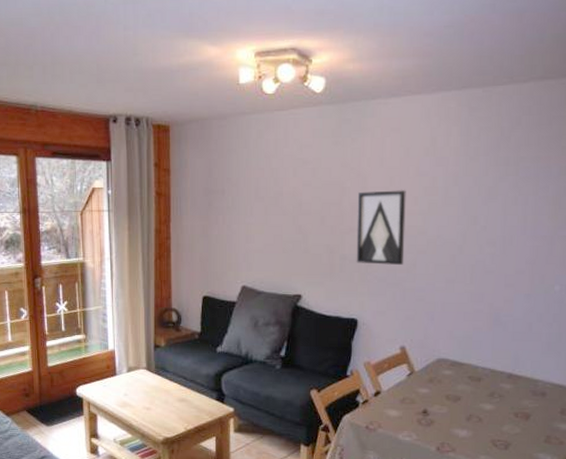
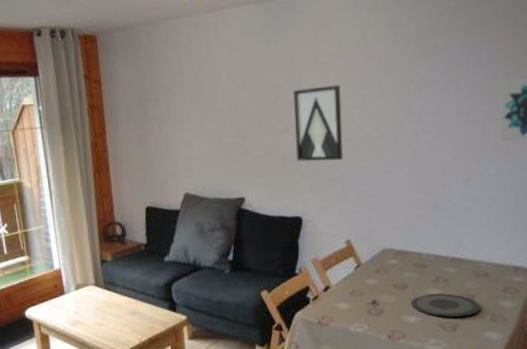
plate: none [462,408,535,436] -> present [410,293,480,318]

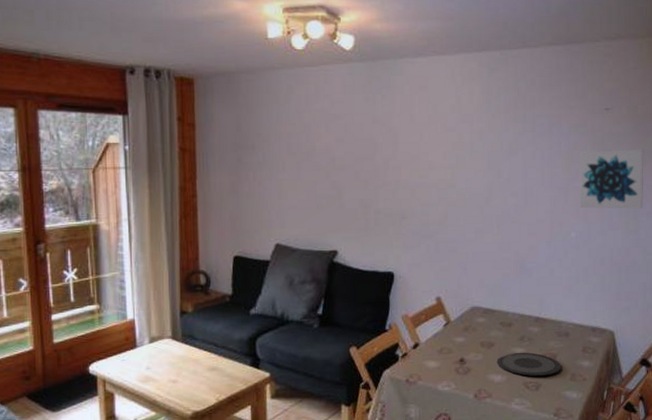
wall art: present [292,85,344,162] -> none [389,145,436,218]

